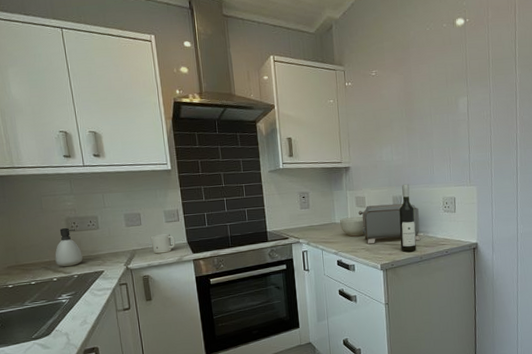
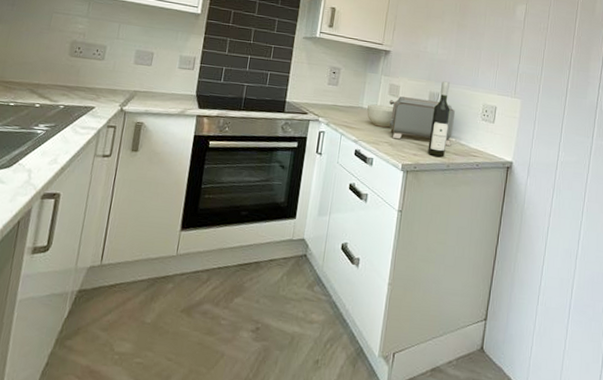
soap dispenser: present [55,228,83,267] -> none [44,51,78,95]
mug: present [150,233,176,254] -> none [155,79,184,102]

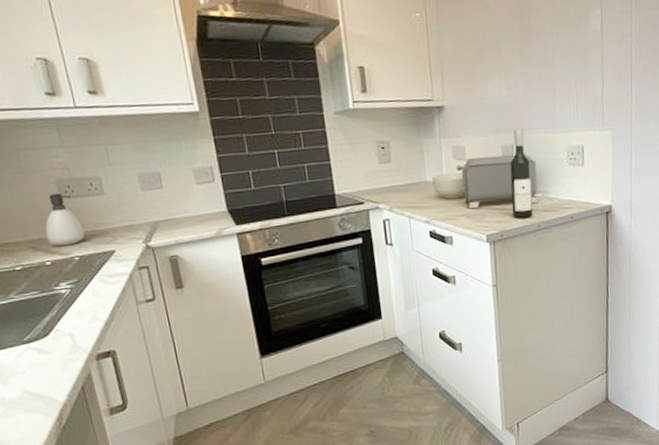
soap dispenser: none [44,51,78,95] -> present [44,193,85,247]

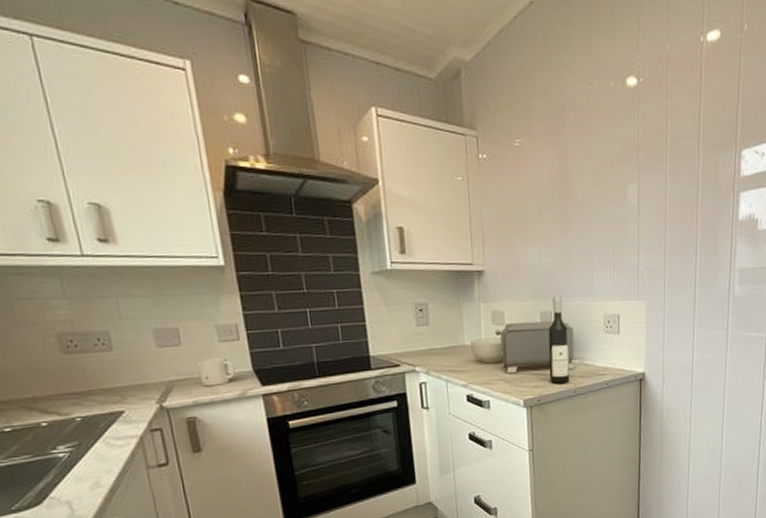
soap dispenser: present [44,193,85,247] -> none [41,348,89,406]
mug: none [176,198,212,227] -> present [195,357,236,387]

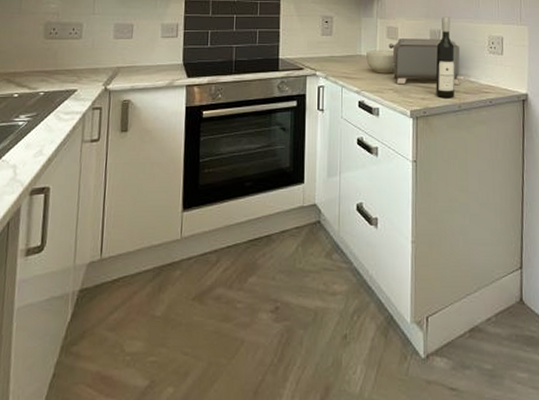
mug: present [195,357,236,387] -> none [139,50,170,74]

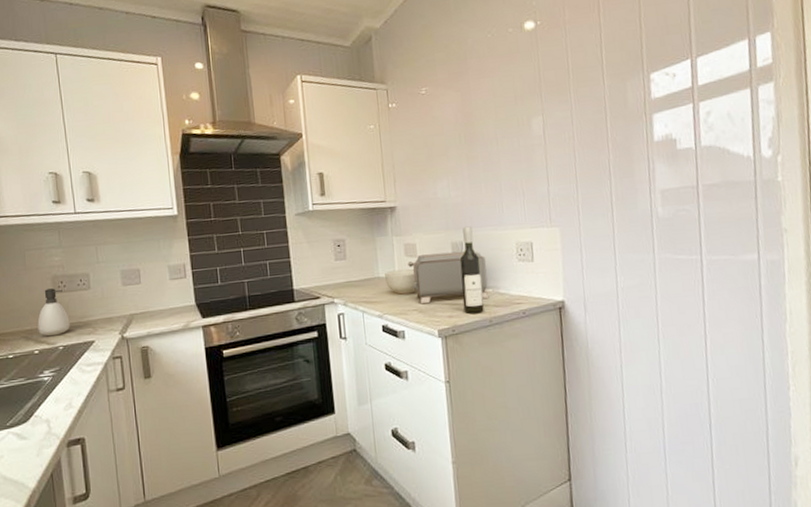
soap dispenser: none [21,34,56,81] -> present [37,288,70,337]

